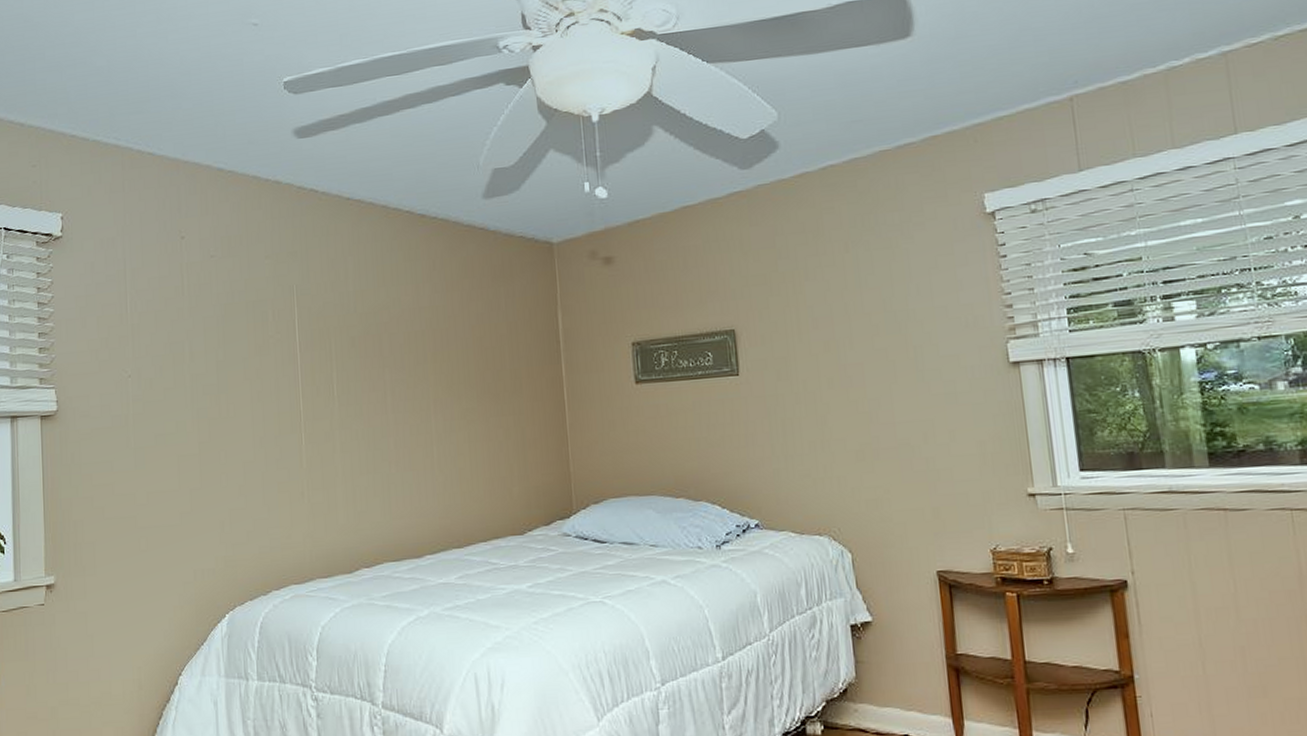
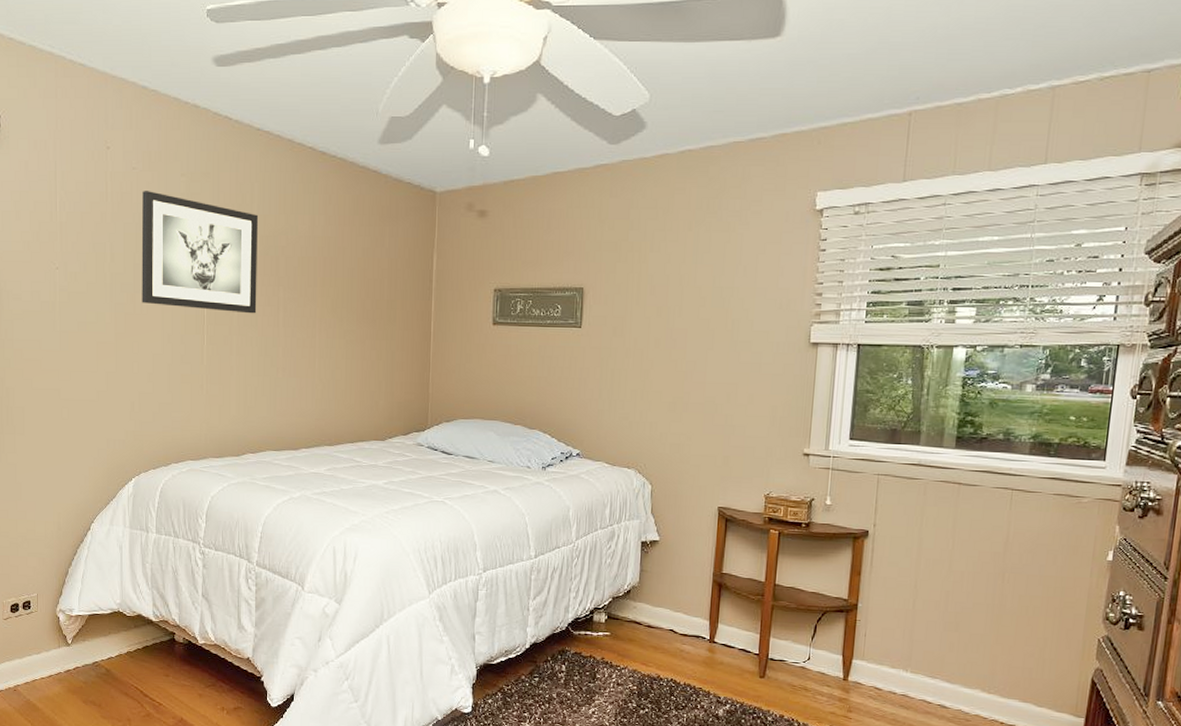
wall art: none [223,278,361,405] -> present [141,191,259,314]

